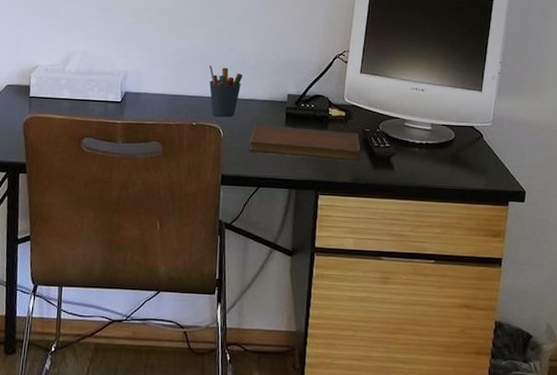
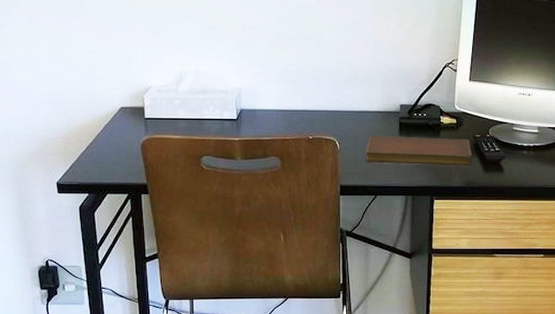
pen holder: present [208,65,243,118] -> none [321,79,355,130]

